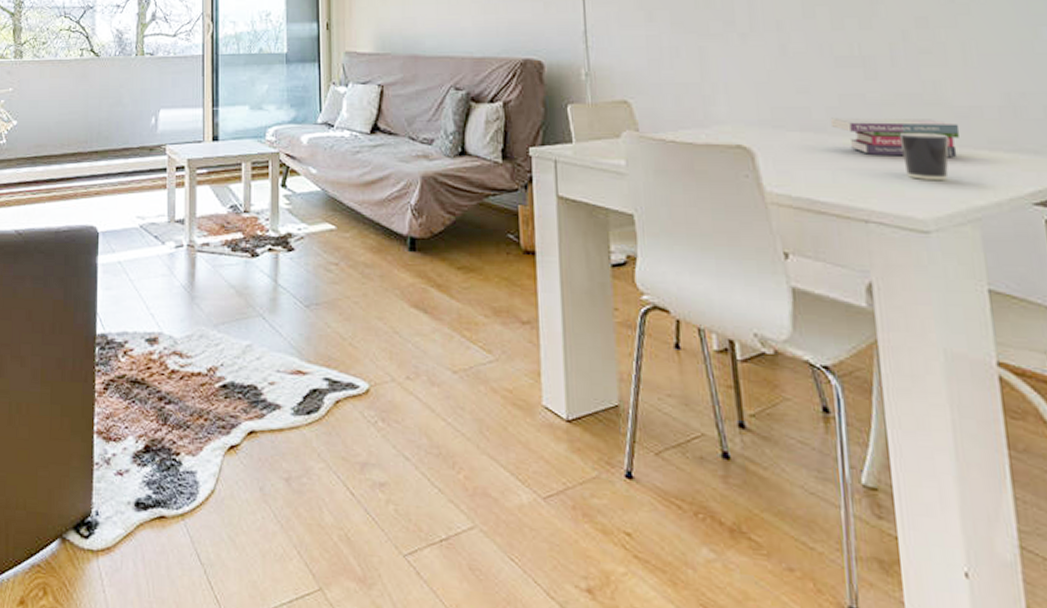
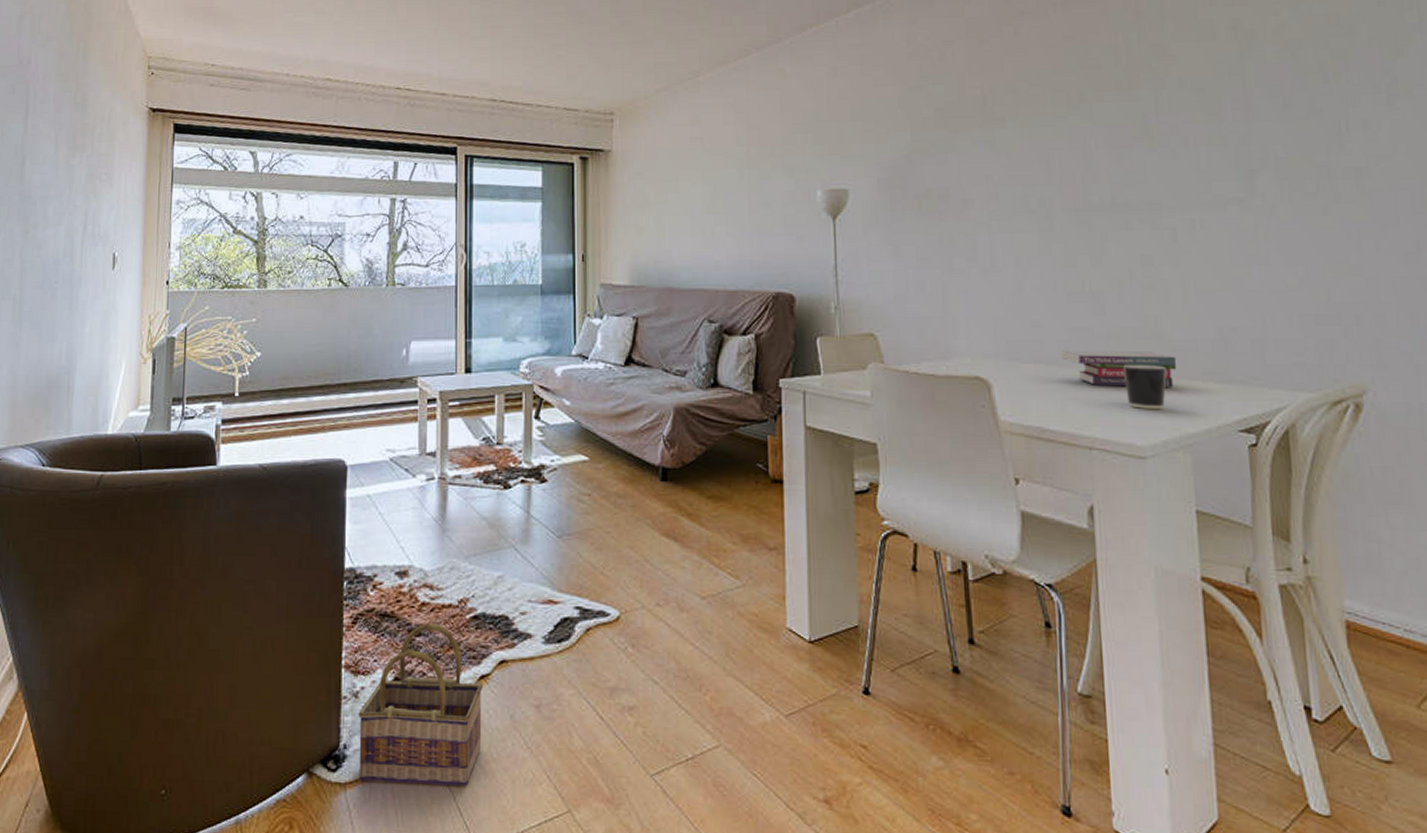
basket: none [110,391,233,560] -> present [358,623,484,787]

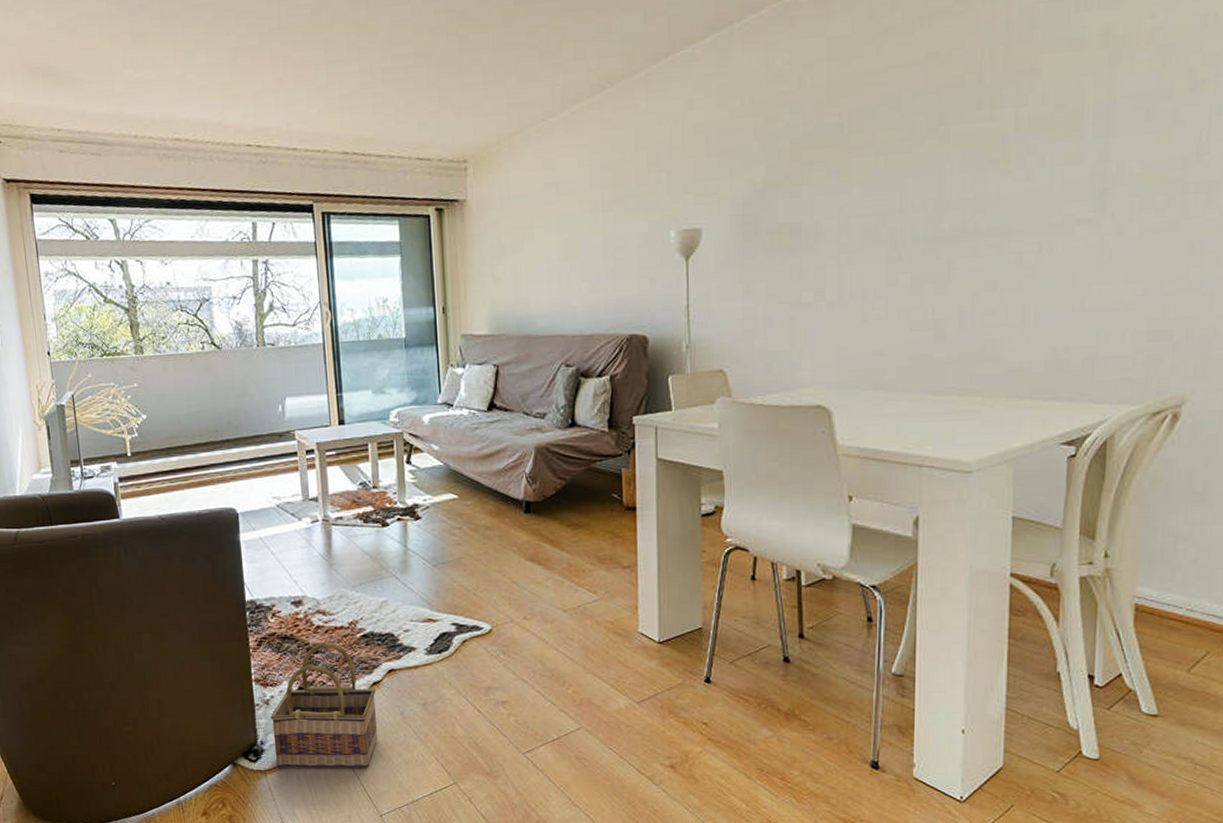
books: present [1062,350,1177,389] -> none [901,374,1010,409]
mug: present [1122,364,1167,409] -> none [957,386,998,428]

